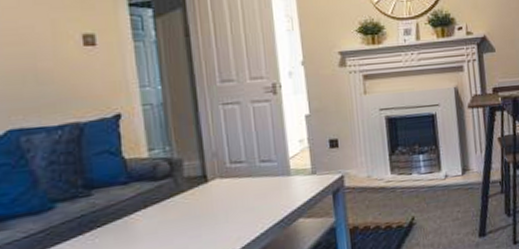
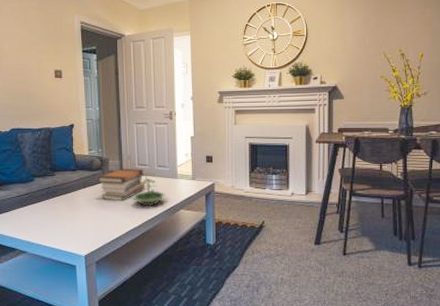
book stack: none [166,168,244,221] -> present [97,169,145,201]
terrarium: none [223,172,276,223] -> present [131,173,166,207]

